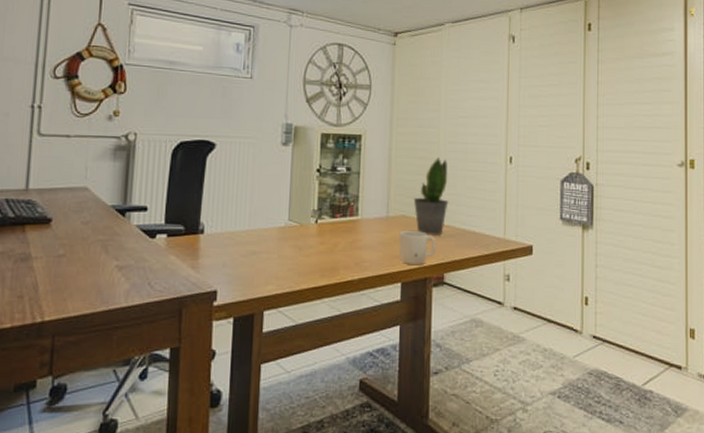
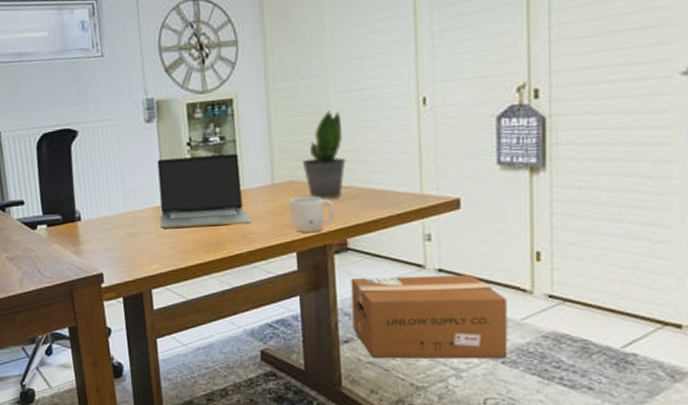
laptop: none [282,182,366,252] -> present [157,153,252,228]
box: none [443,312,563,393] -> present [351,275,508,359]

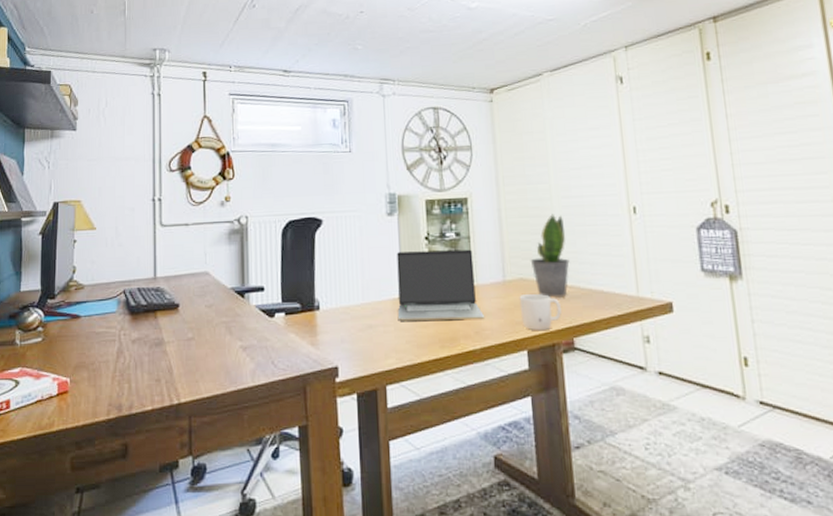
box: present [351,275,508,359] -> none [579,378,730,469]

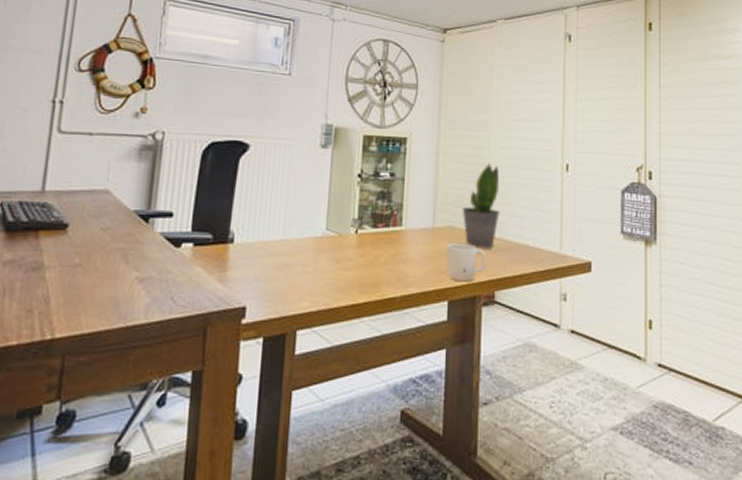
laptop: present [397,249,485,321] -> none [318,188,410,267]

